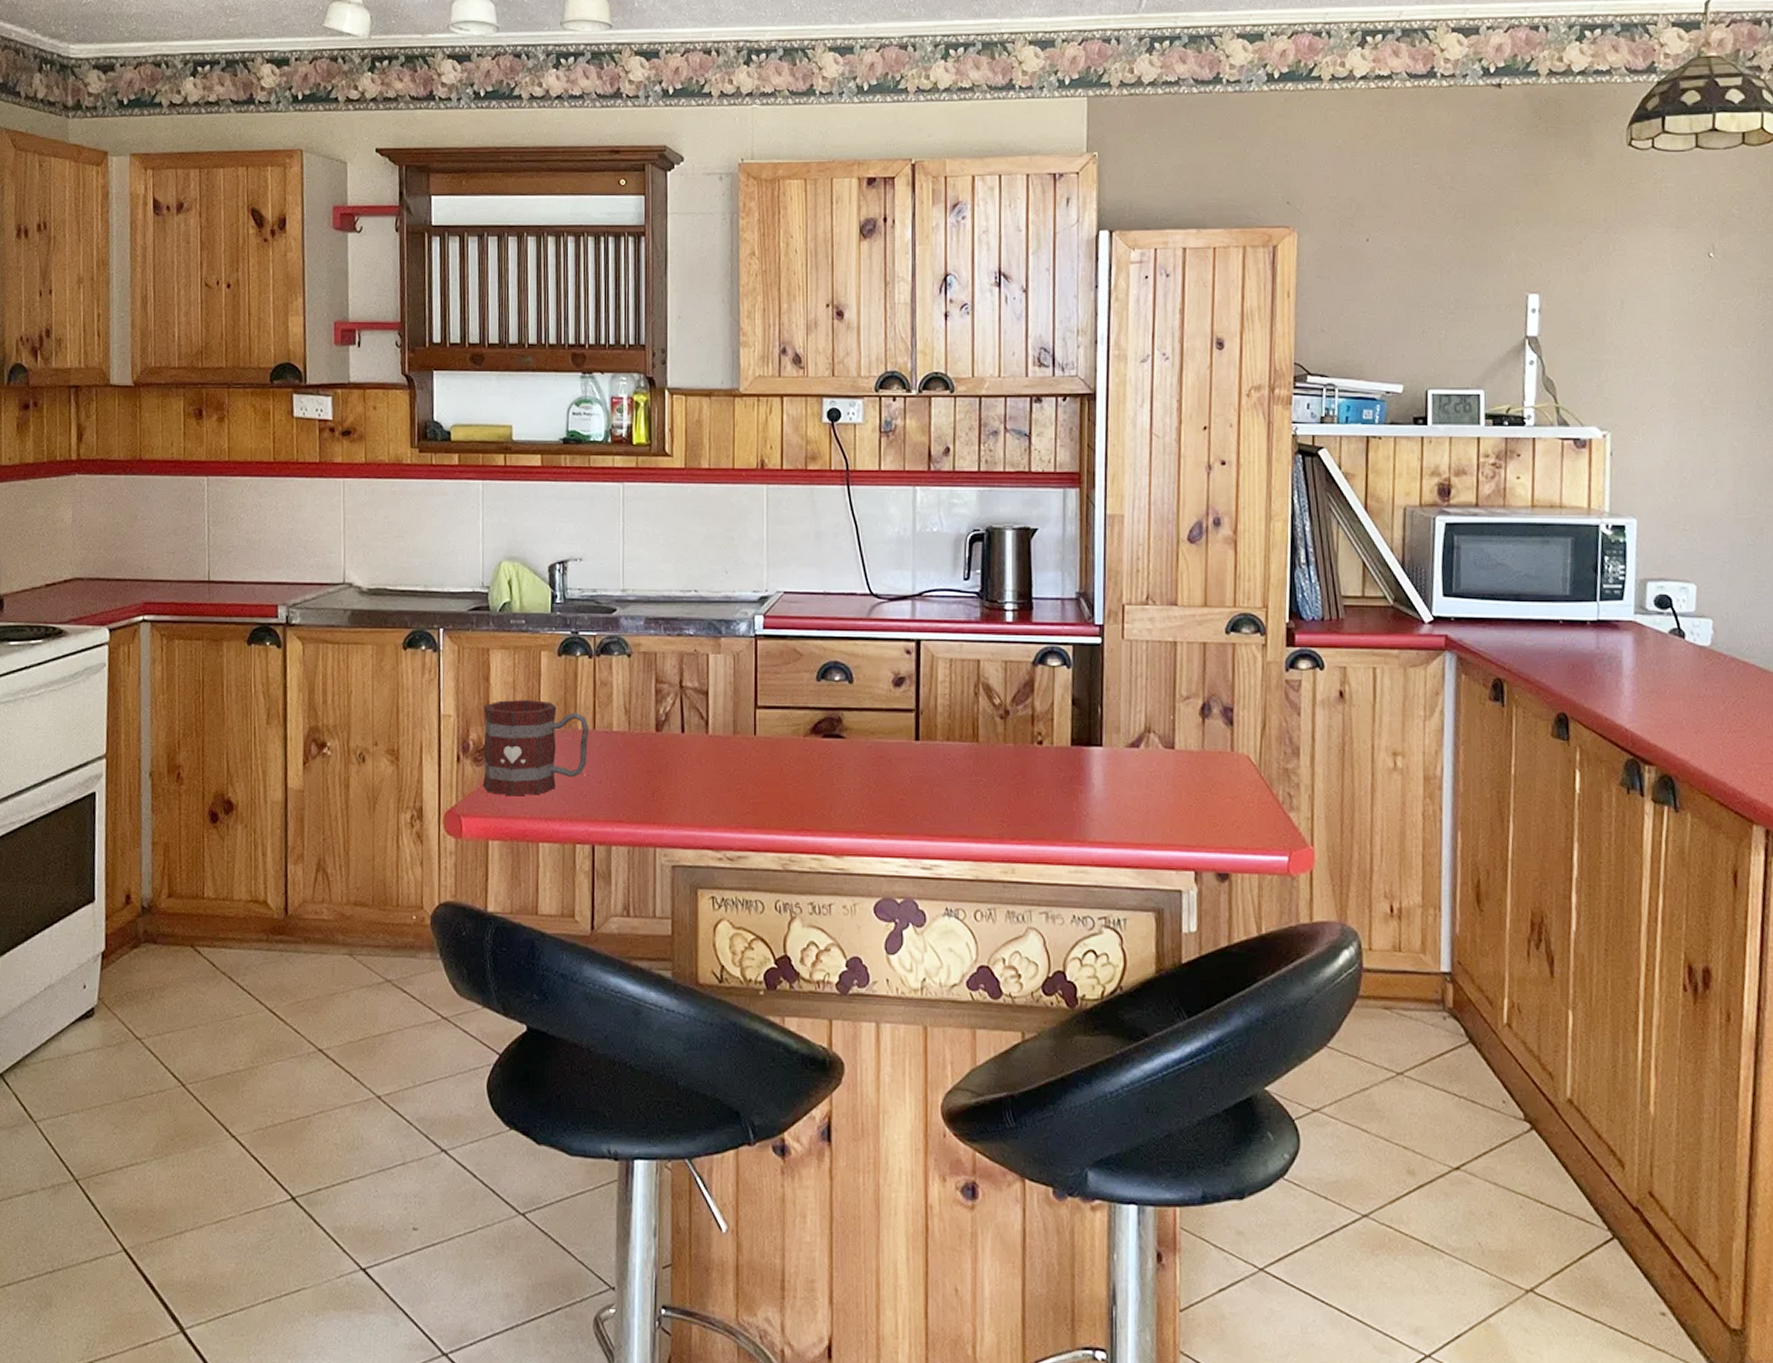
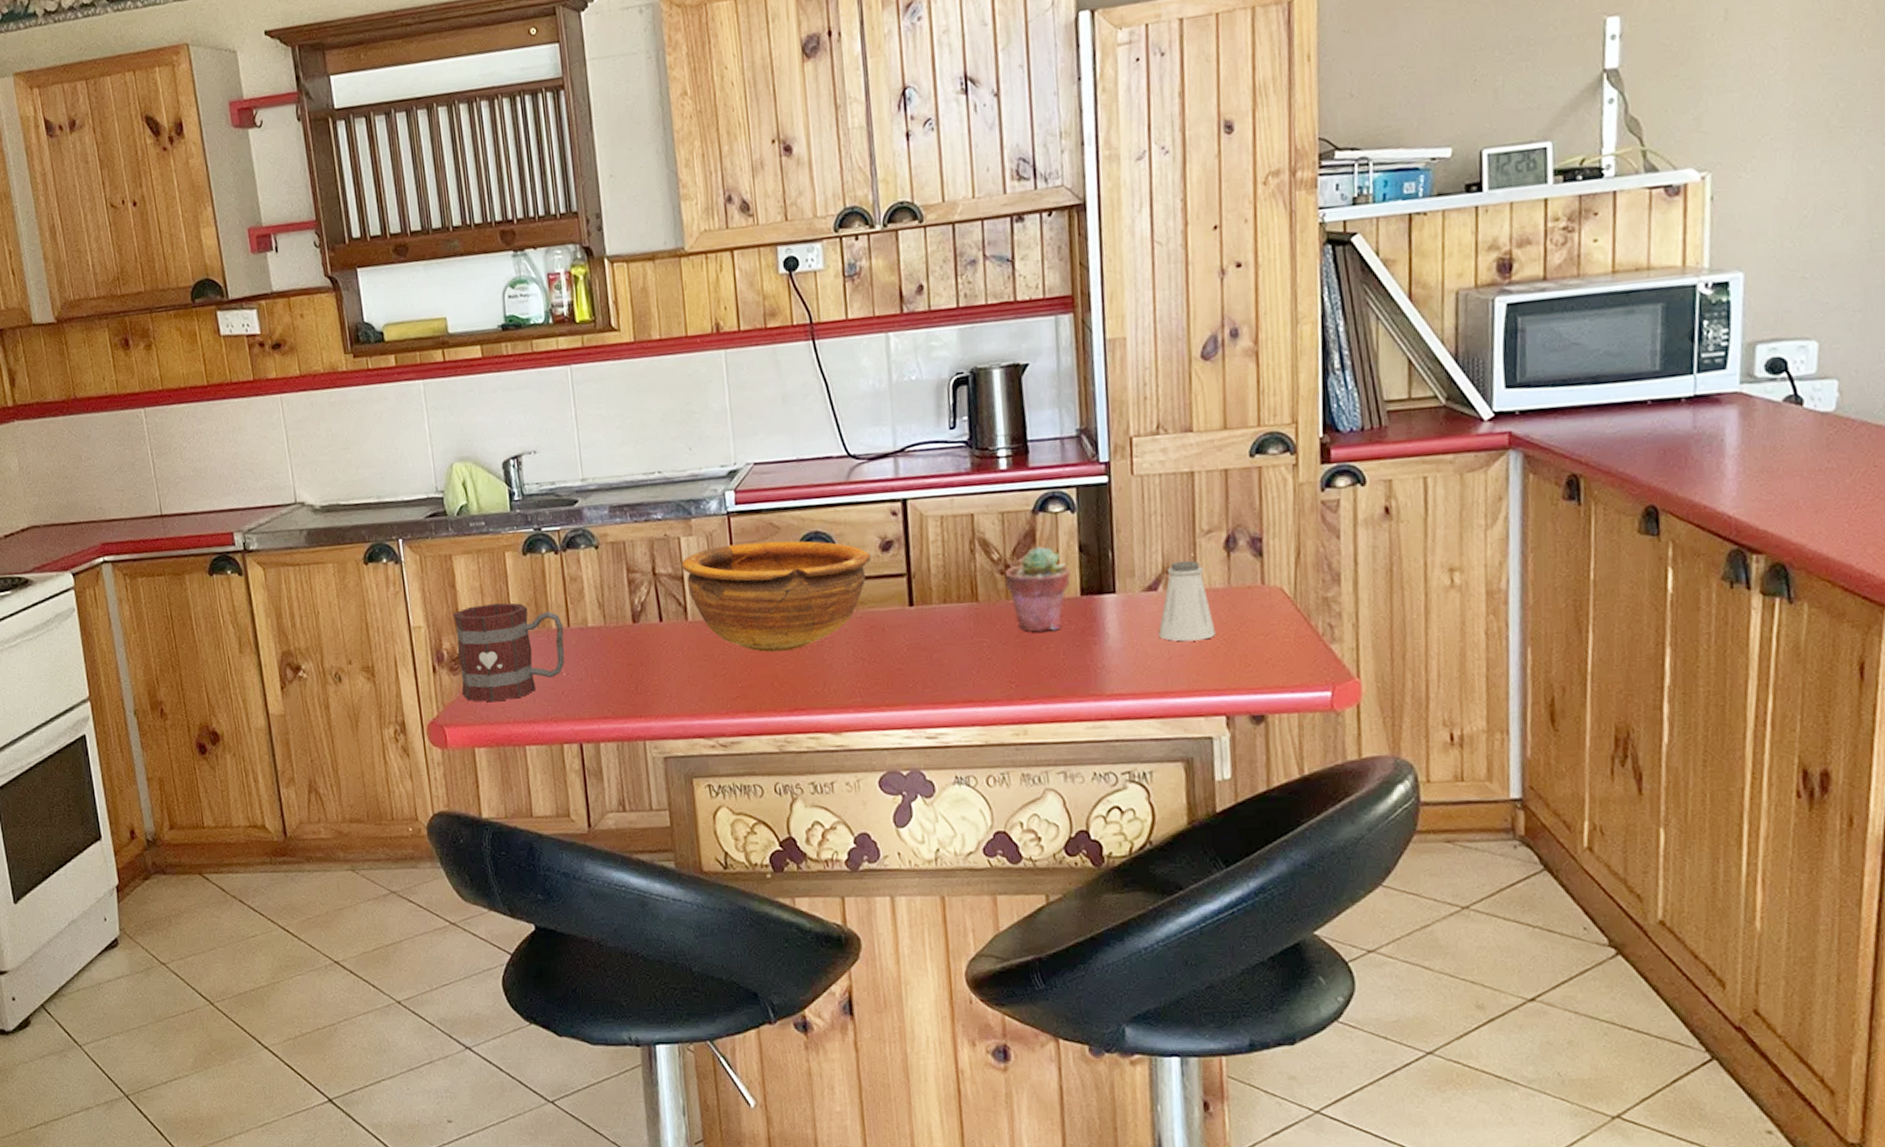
bowl: none [707,666,884,773] -> present [681,540,871,652]
potted succulent: none [1004,695,1063,776] -> present [1004,546,1071,632]
saltshaker: none [1138,722,1189,798] -> present [1158,560,1216,642]

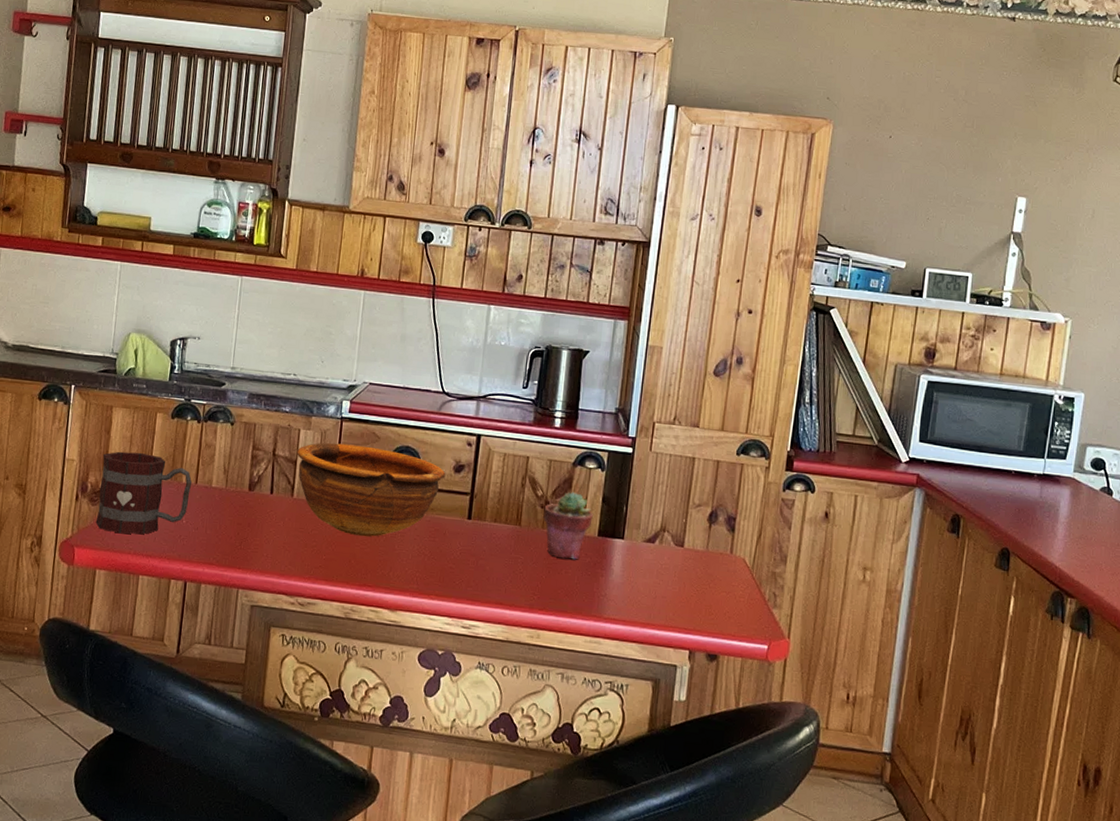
saltshaker: present [1158,560,1216,642] -> none [650,523,692,588]

